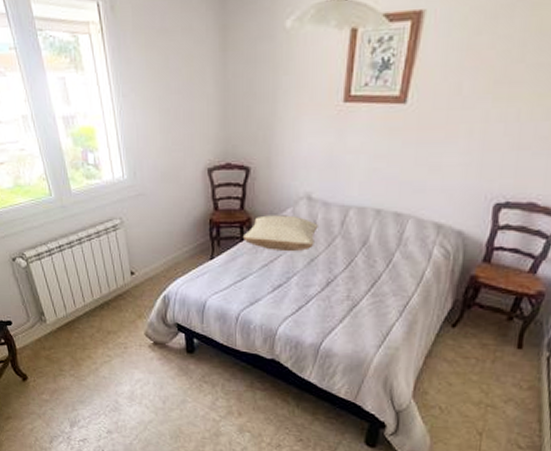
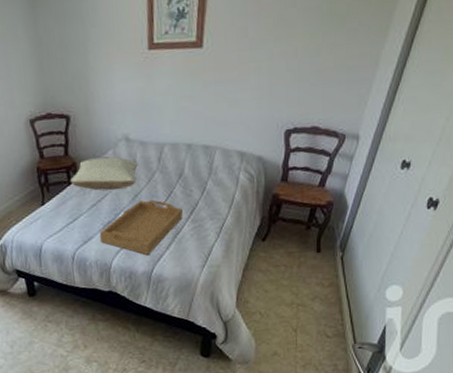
serving tray: none [269,266,362,327] -> present [100,199,183,256]

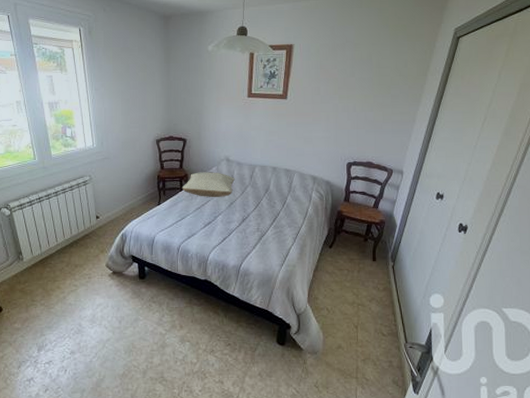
serving tray: present [100,199,183,256] -> none [202,207,267,253]

